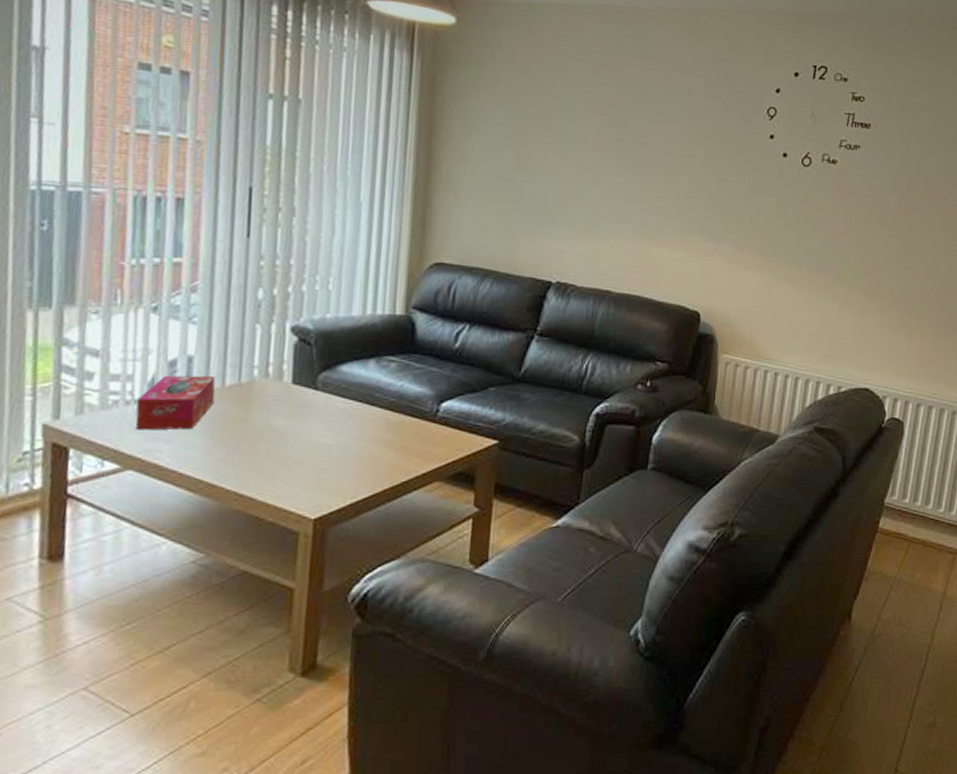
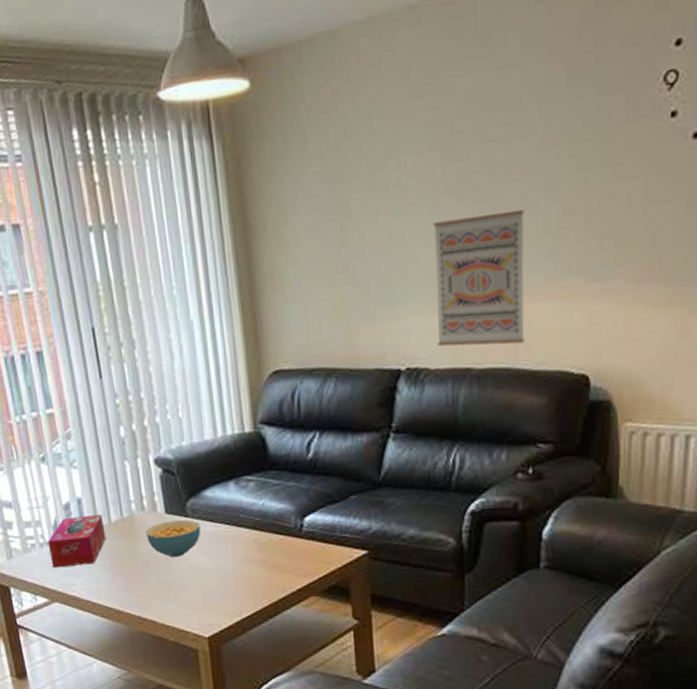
cereal bowl: none [264,391,330,430] -> present [146,519,201,557]
wall art: none [586,169,664,278] -> present [433,209,525,347]

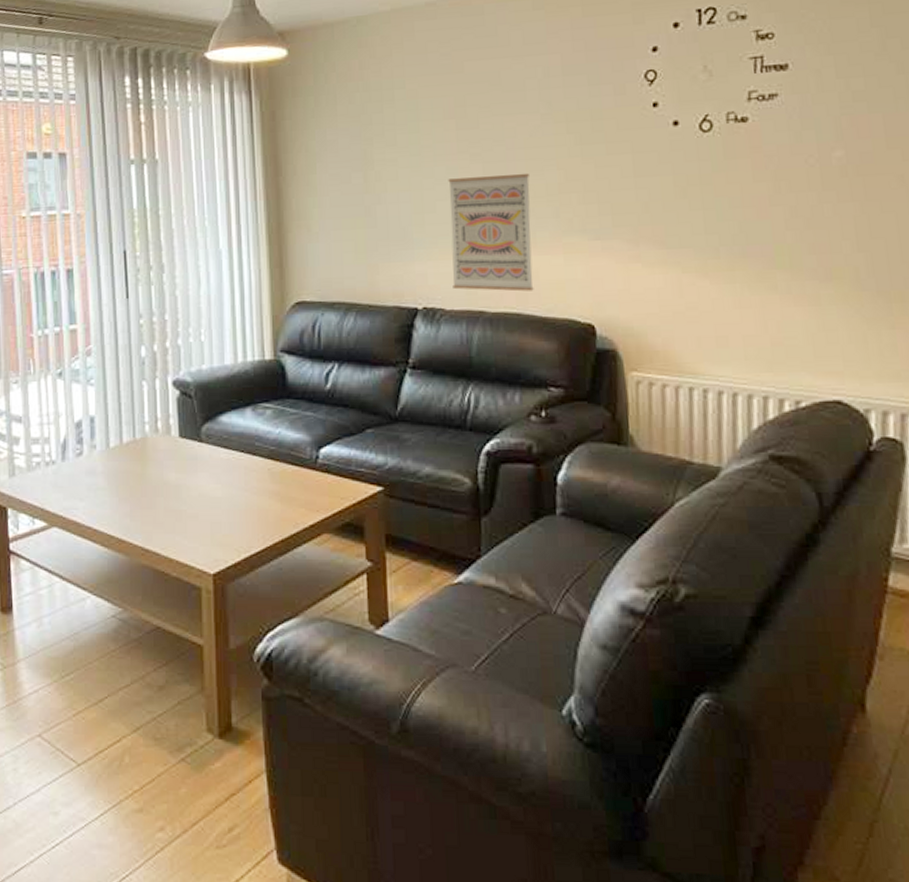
tissue box: present [47,513,106,568] -> none [54,434,116,489]
cereal bowl: present [146,519,201,557] -> none [158,444,215,483]

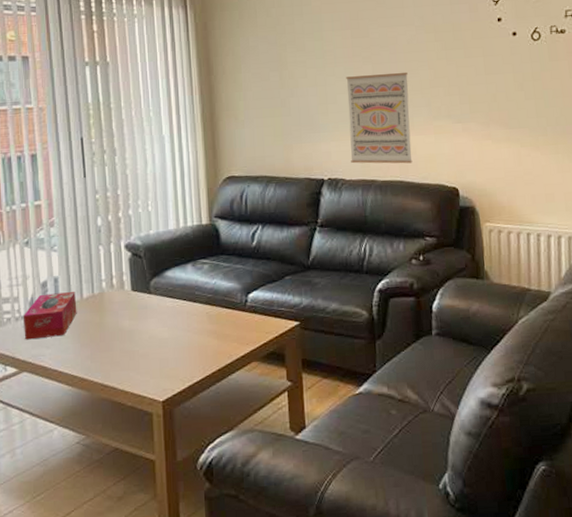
tissue box: none [54,434,116,489] -> present [22,291,77,340]

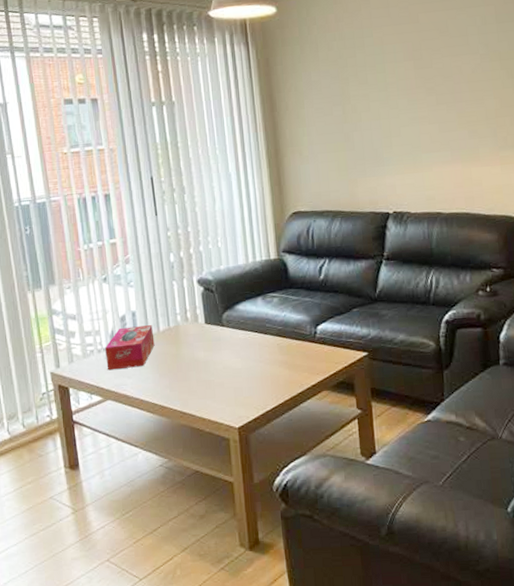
wall art: present [346,72,413,164] -> none [409,102,479,197]

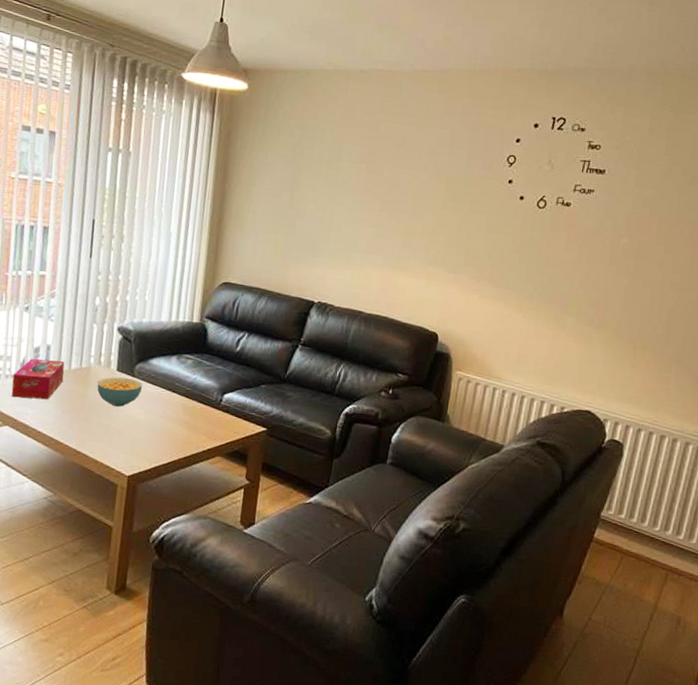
cereal bowl: none [189,328,234,360] -> present [97,377,143,407]

